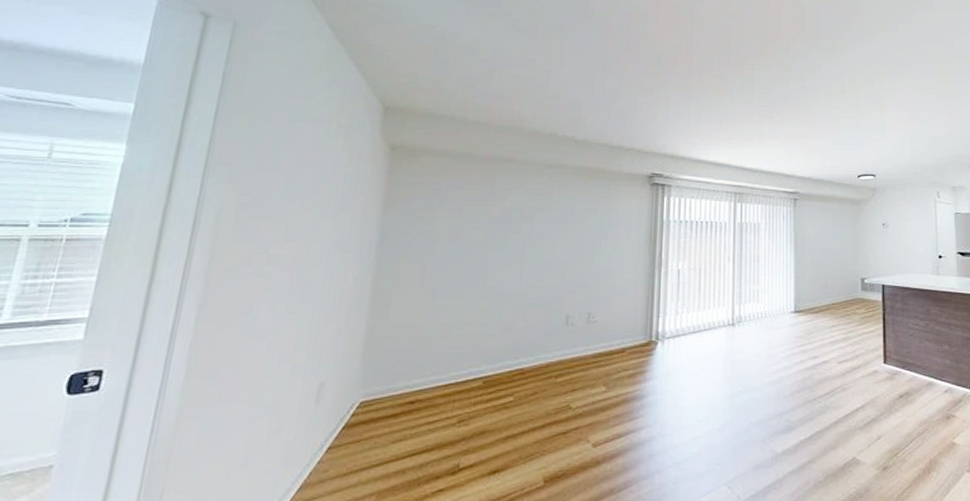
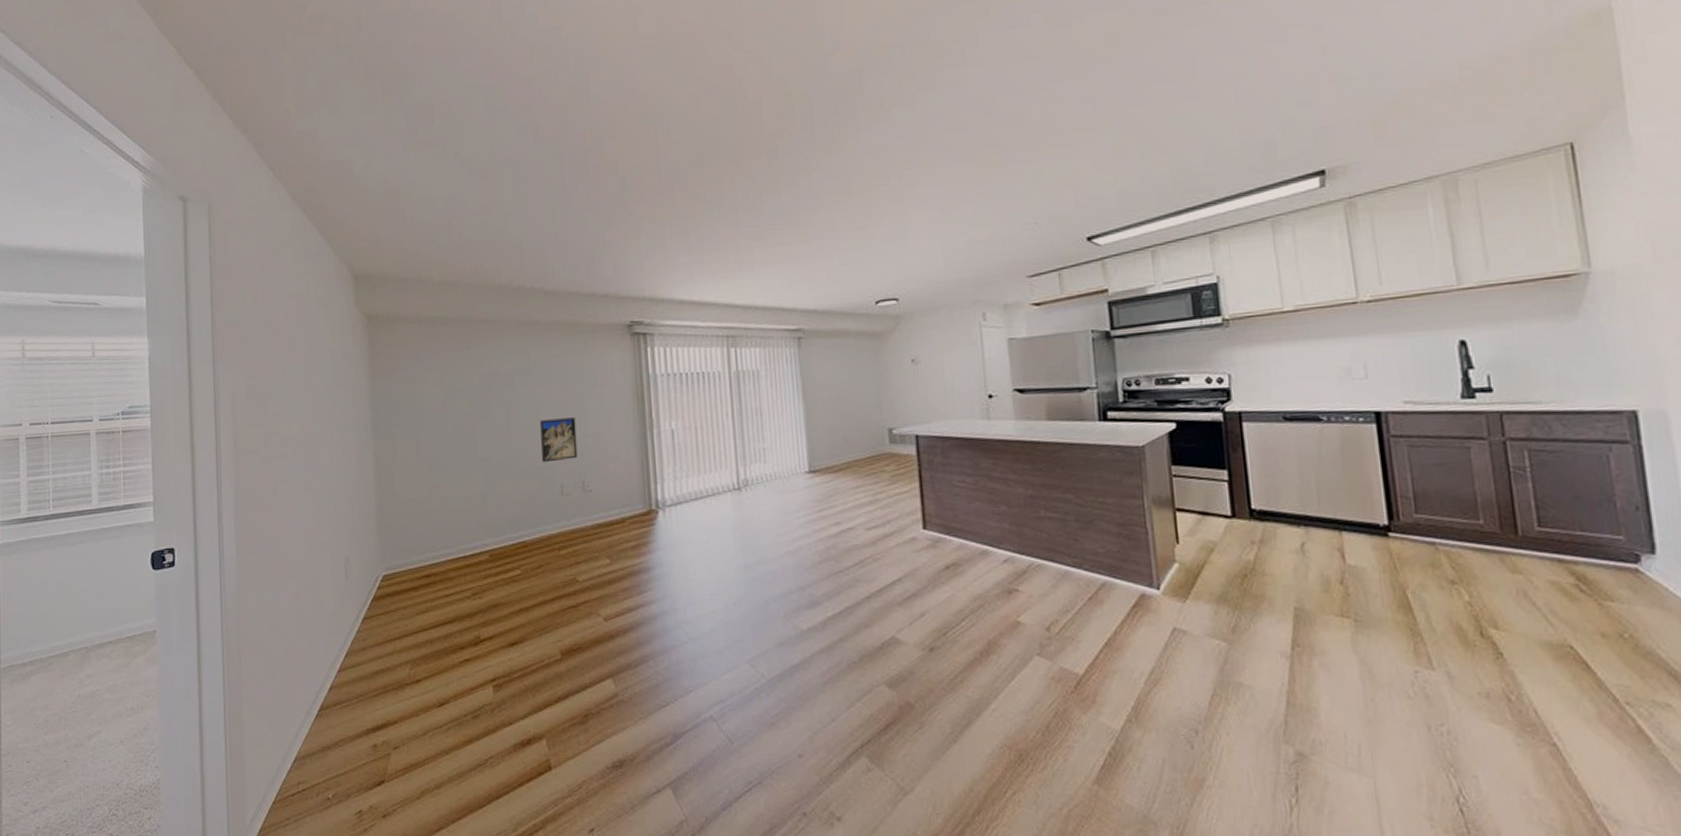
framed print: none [551,254,589,294] -> present [540,417,578,463]

